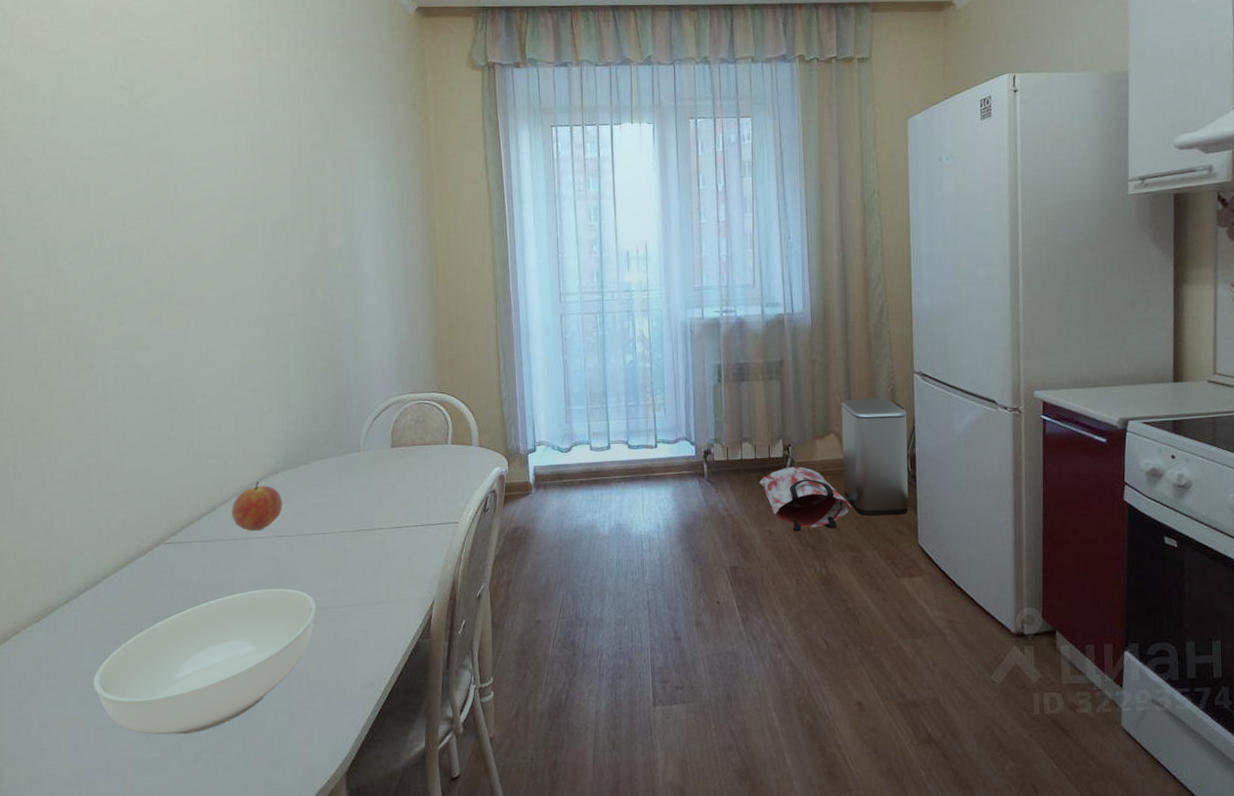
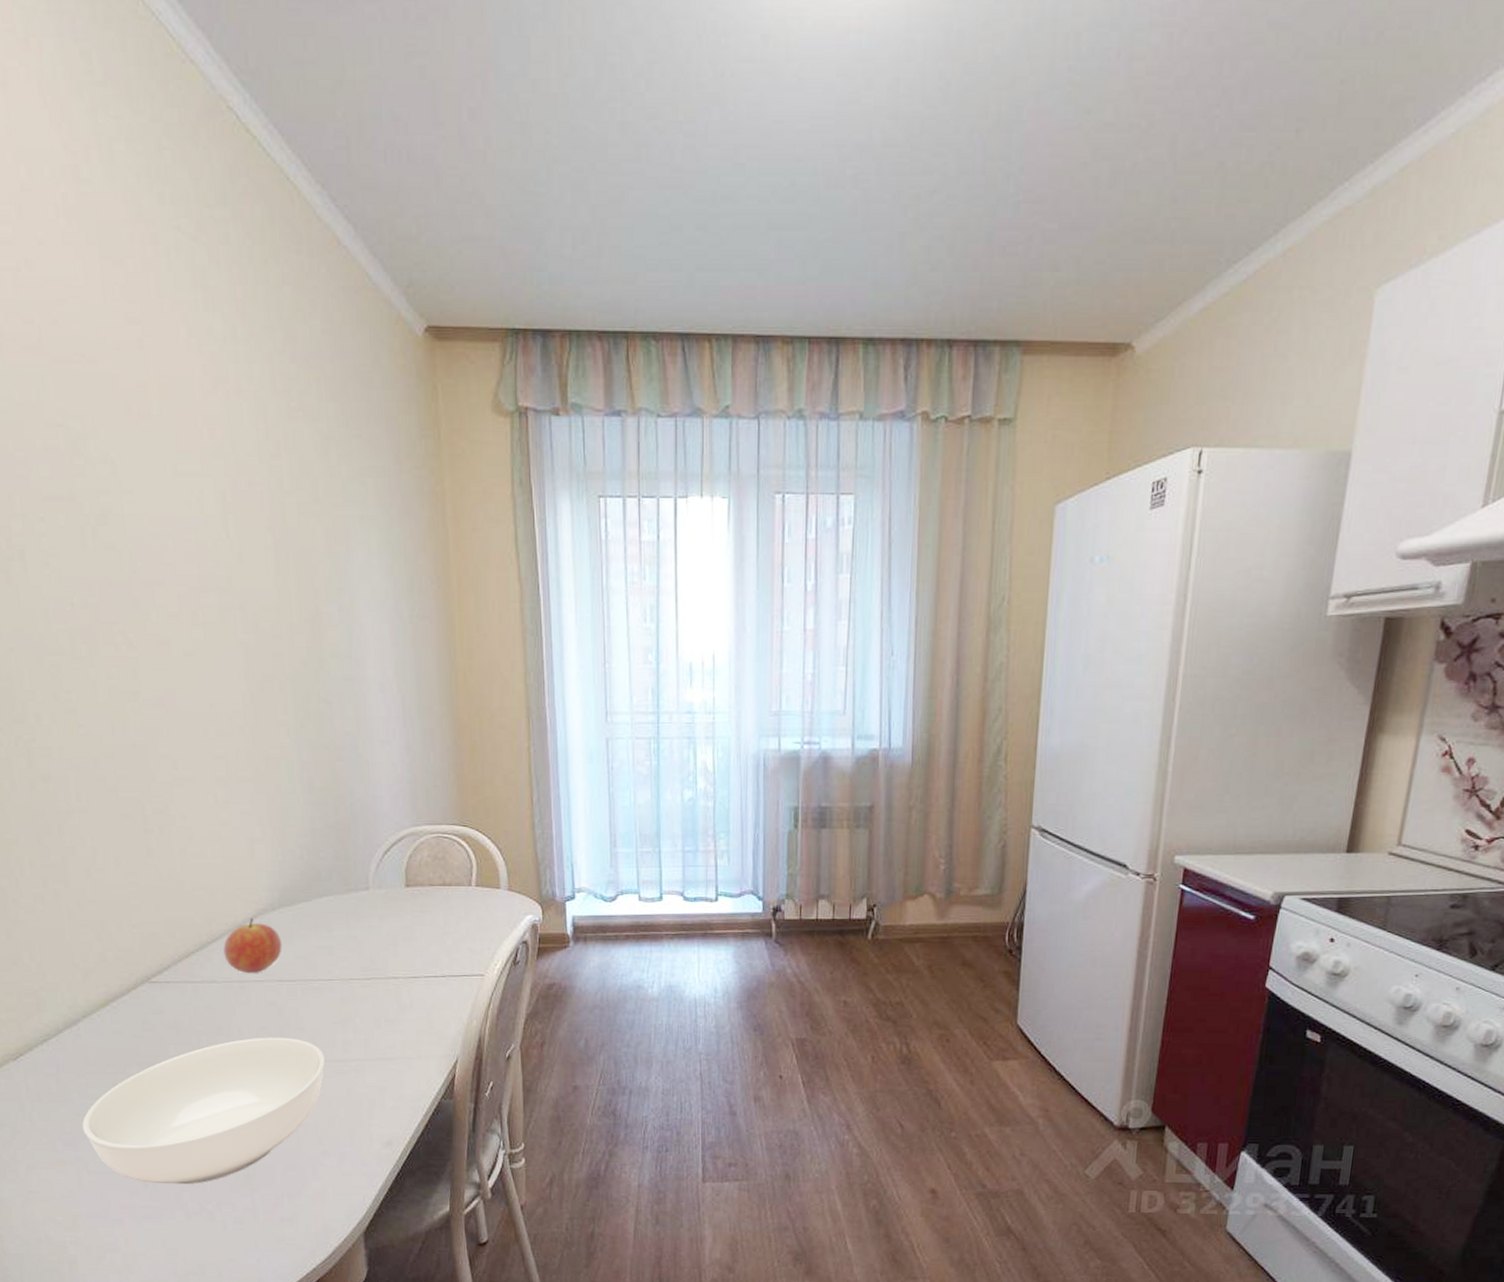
bag: present [759,466,852,532] -> none [836,930,944,1004]
pedal bin: present [841,398,909,516] -> none [932,855,1019,990]

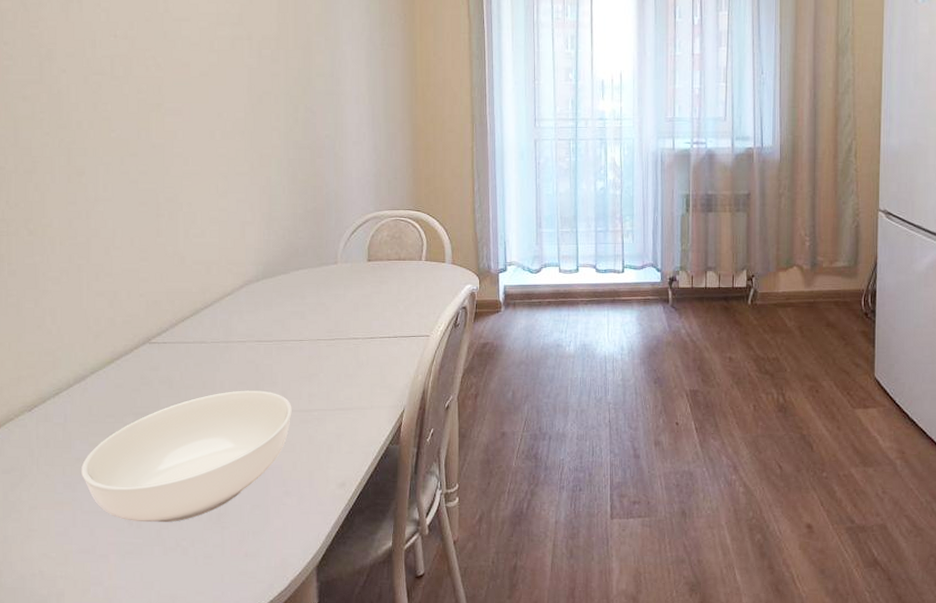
fruit: present [223,918,282,974] -> none [214,288,263,336]

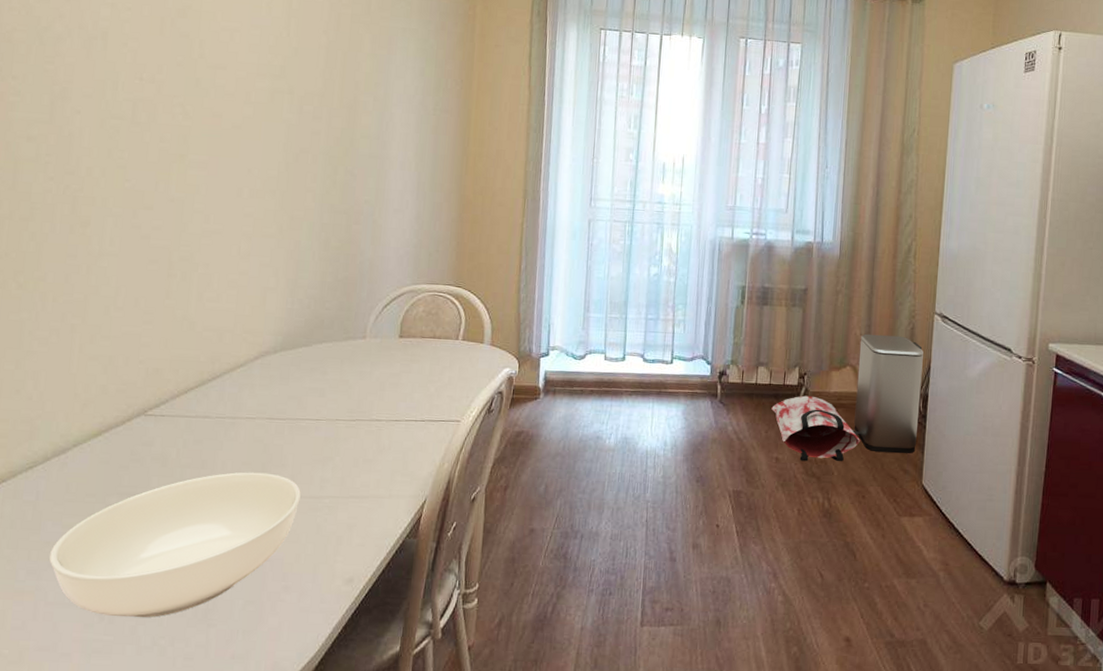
bag: none [722,297,812,360] -> present [771,395,861,462]
pedal bin: none [802,234,870,348] -> present [851,334,925,453]

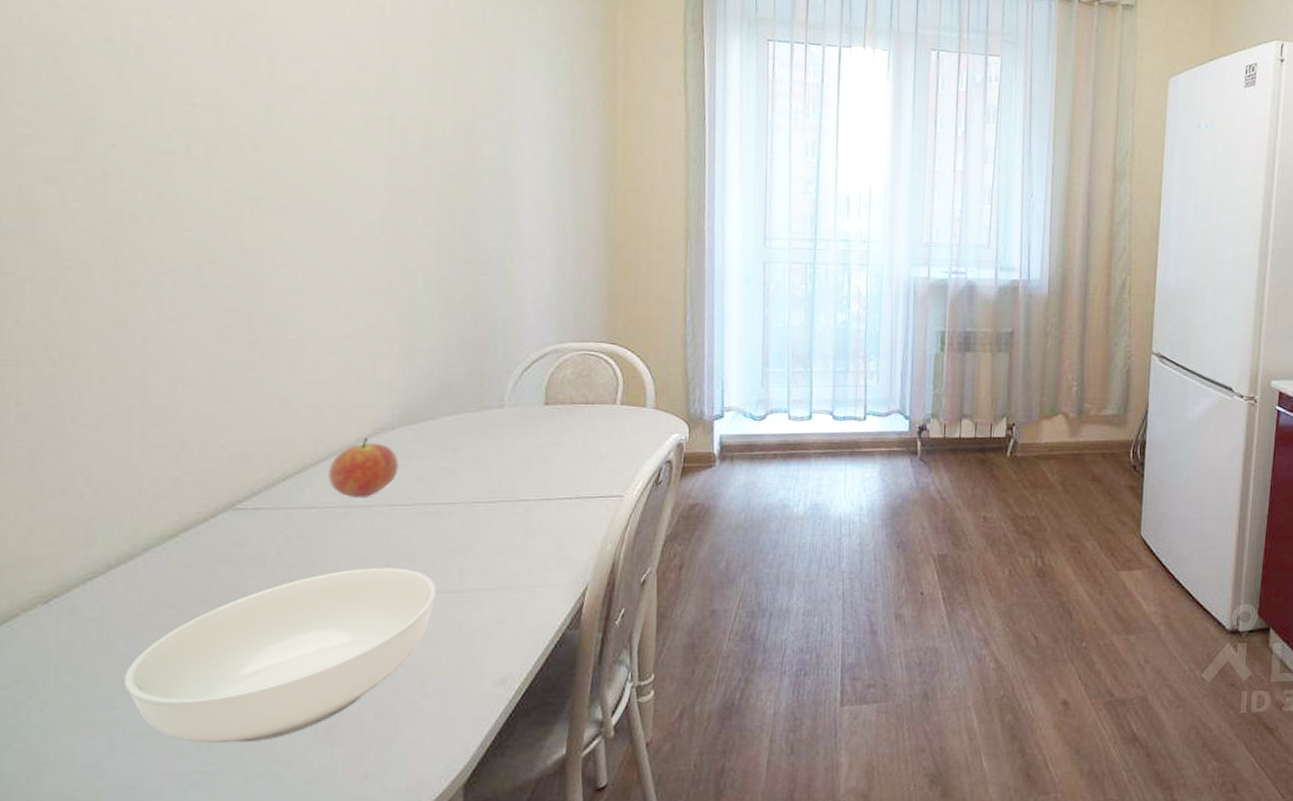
fruit: none [221,359,278,411] -> present [329,438,399,499]
bag: present [771,395,861,462] -> none [977,448,1075,519]
pedal bin: present [851,334,925,453] -> none [1065,378,1141,504]

